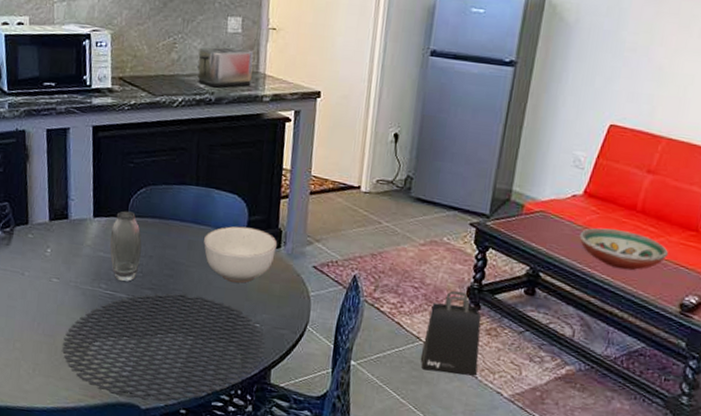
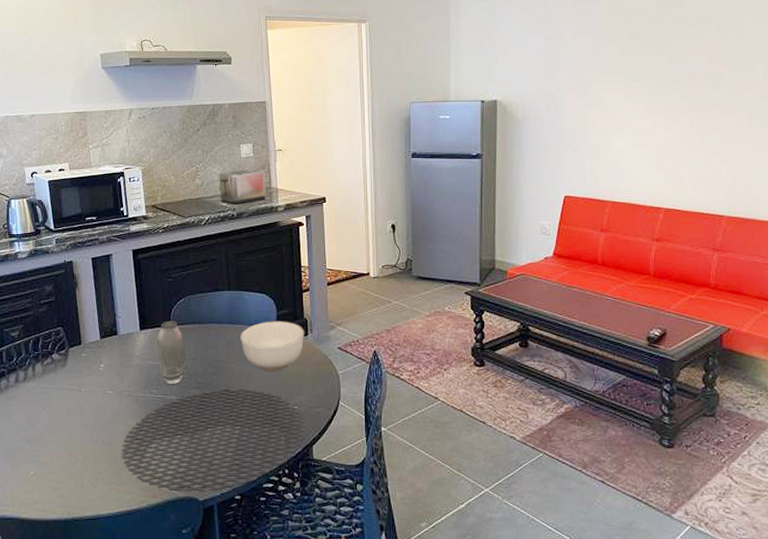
shopping bag: present [420,290,482,376] -> none [441,352,491,426]
decorative bowl: present [579,227,669,271] -> none [556,281,631,315]

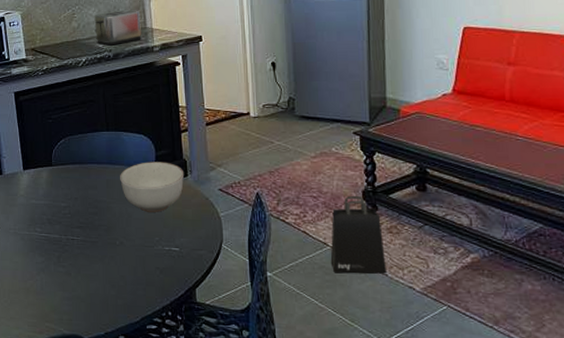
place mat: present [122,388,305,492] -> none [10,228,187,330]
vase: present [156,321,185,384] -> none [39,161,67,223]
shopping bag: none [441,352,491,426] -> present [330,195,386,274]

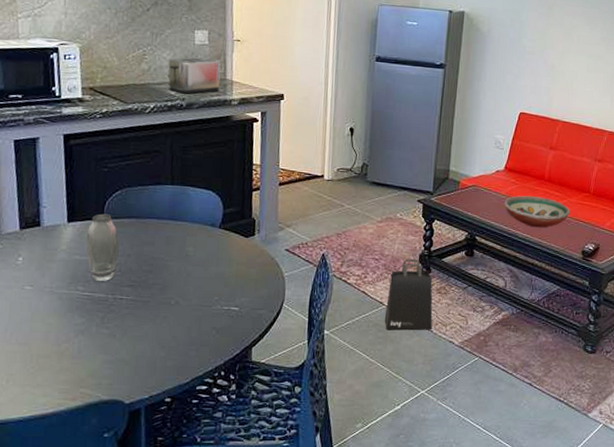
vase: none [39,161,67,223] -> present [85,213,119,281]
bowl: present [120,162,185,212] -> none [181,219,252,271]
decorative bowl: none [457,119,546,156] -> present [504,195,571,228]

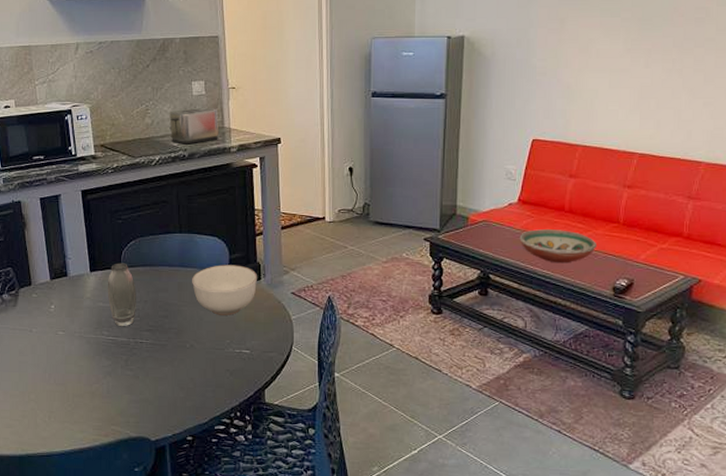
bowl: none [181,219,252,271] -> present [192,265,258,315]
shopping bag: present [384,258,433,331] -> none [395,299,447,374]

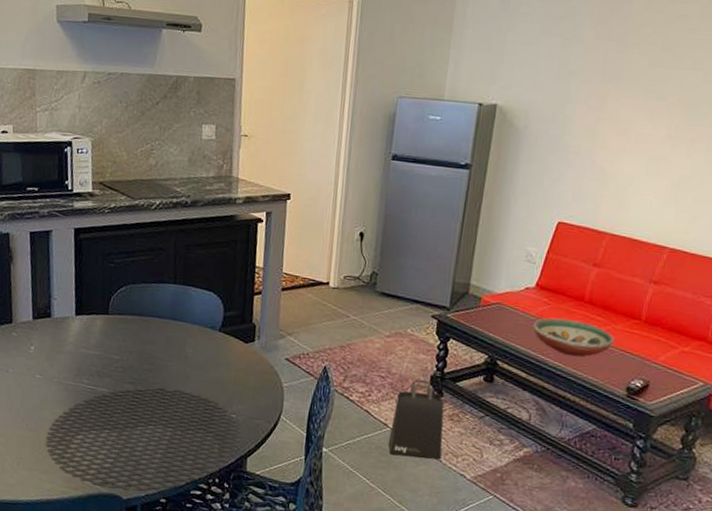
place mat: none [74,331,257,432] -> present [46,386,241,491]
vase: present [107,263,136,326] -> none [91,308,123,376]
toaster: present [169,107,218,145] -> none [173,152,227,192]
bowl: present [192,265,258,315] -> none [181,321,252,376]
shopping bag: none [395,299,447,374] -> present [388,379,445,460]

